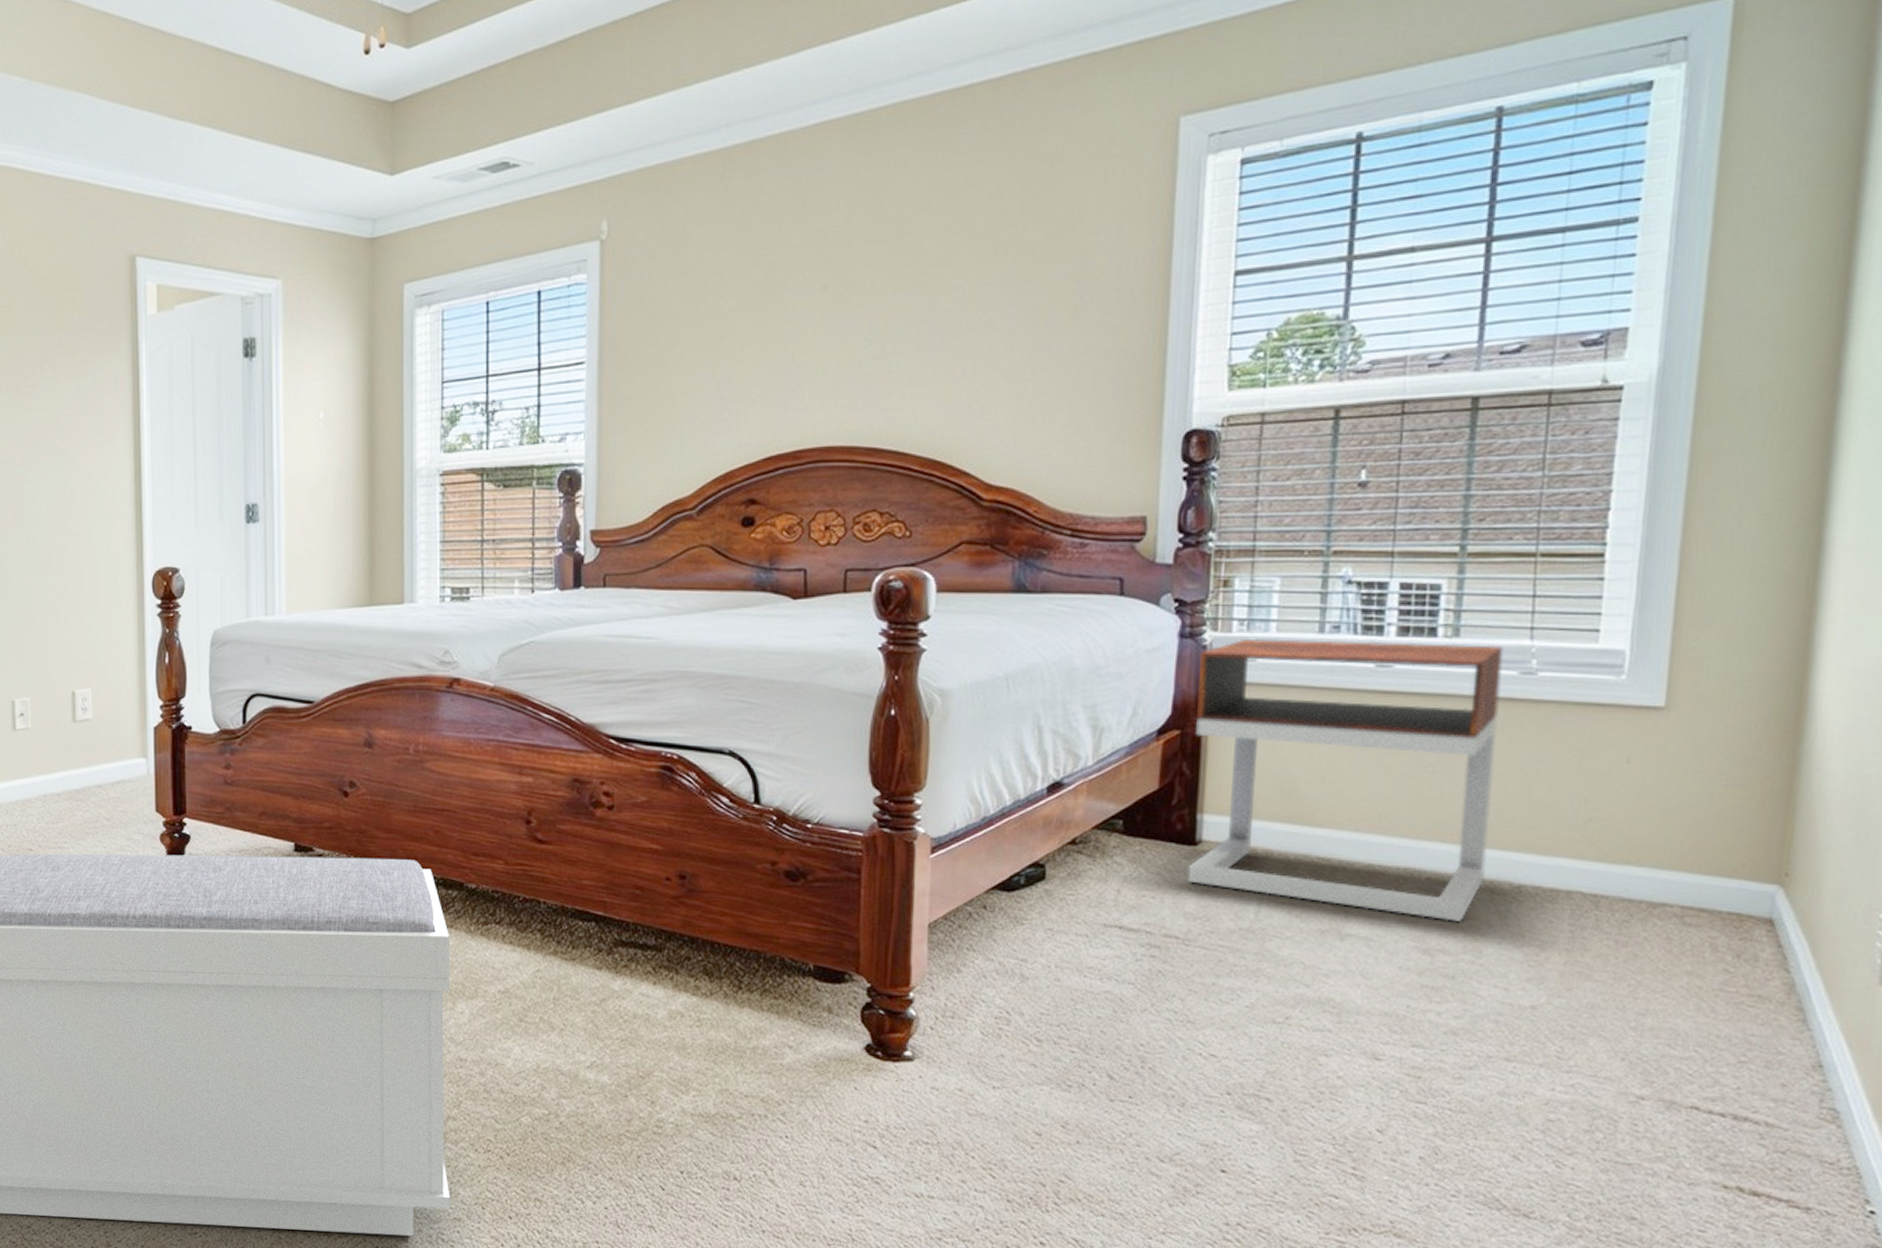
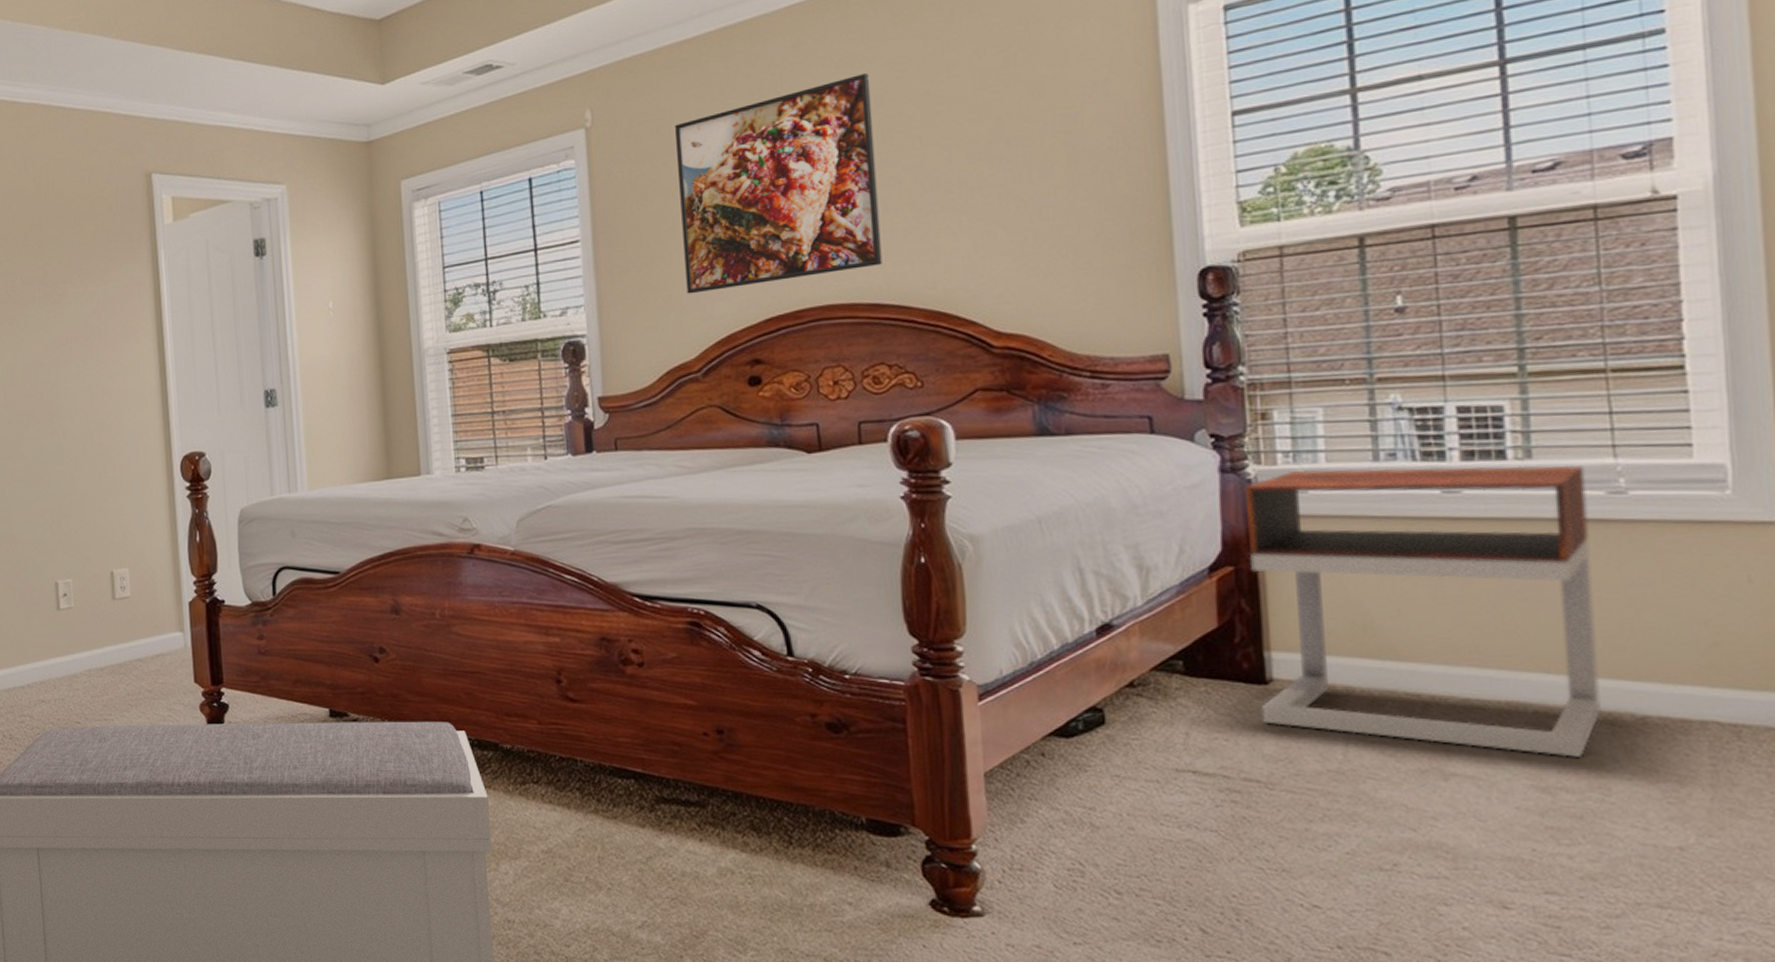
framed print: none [689,202,892,427] -> present [675,72,882,294]

